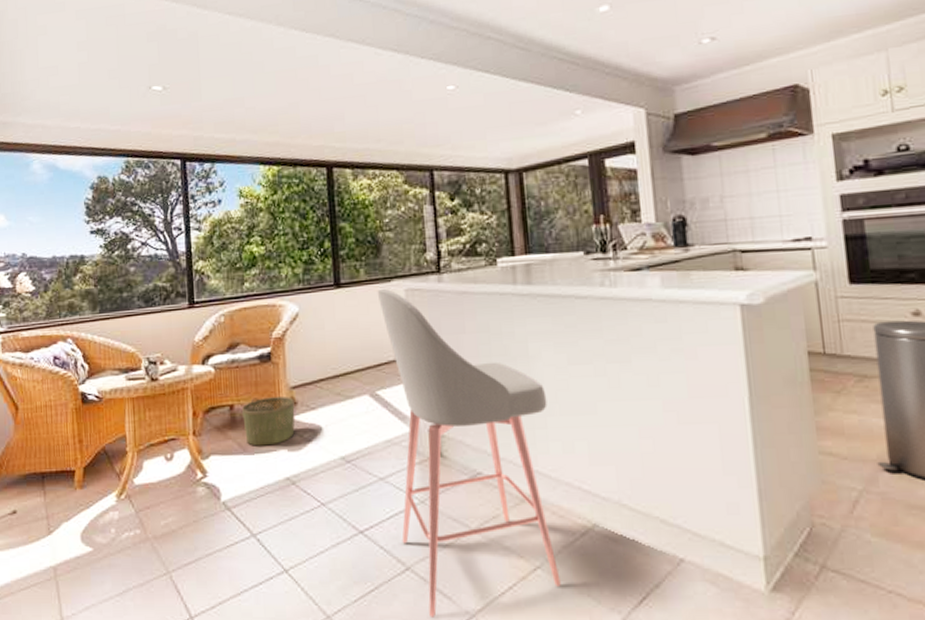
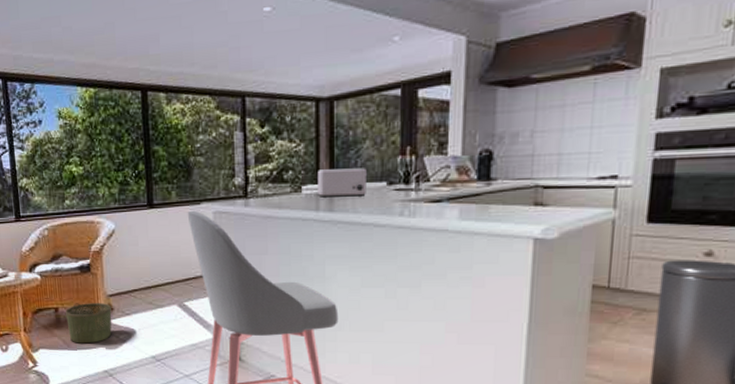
toaster: none [512,238,564,271] -> present [316,168,368,199]

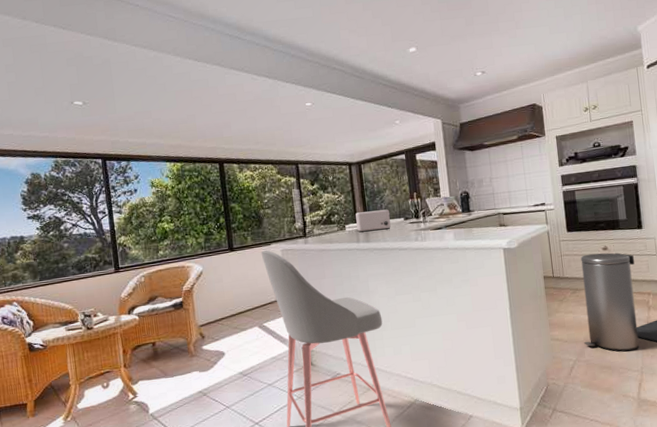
basket: present [66,303,112,344] -> none [162,333,204,371]

